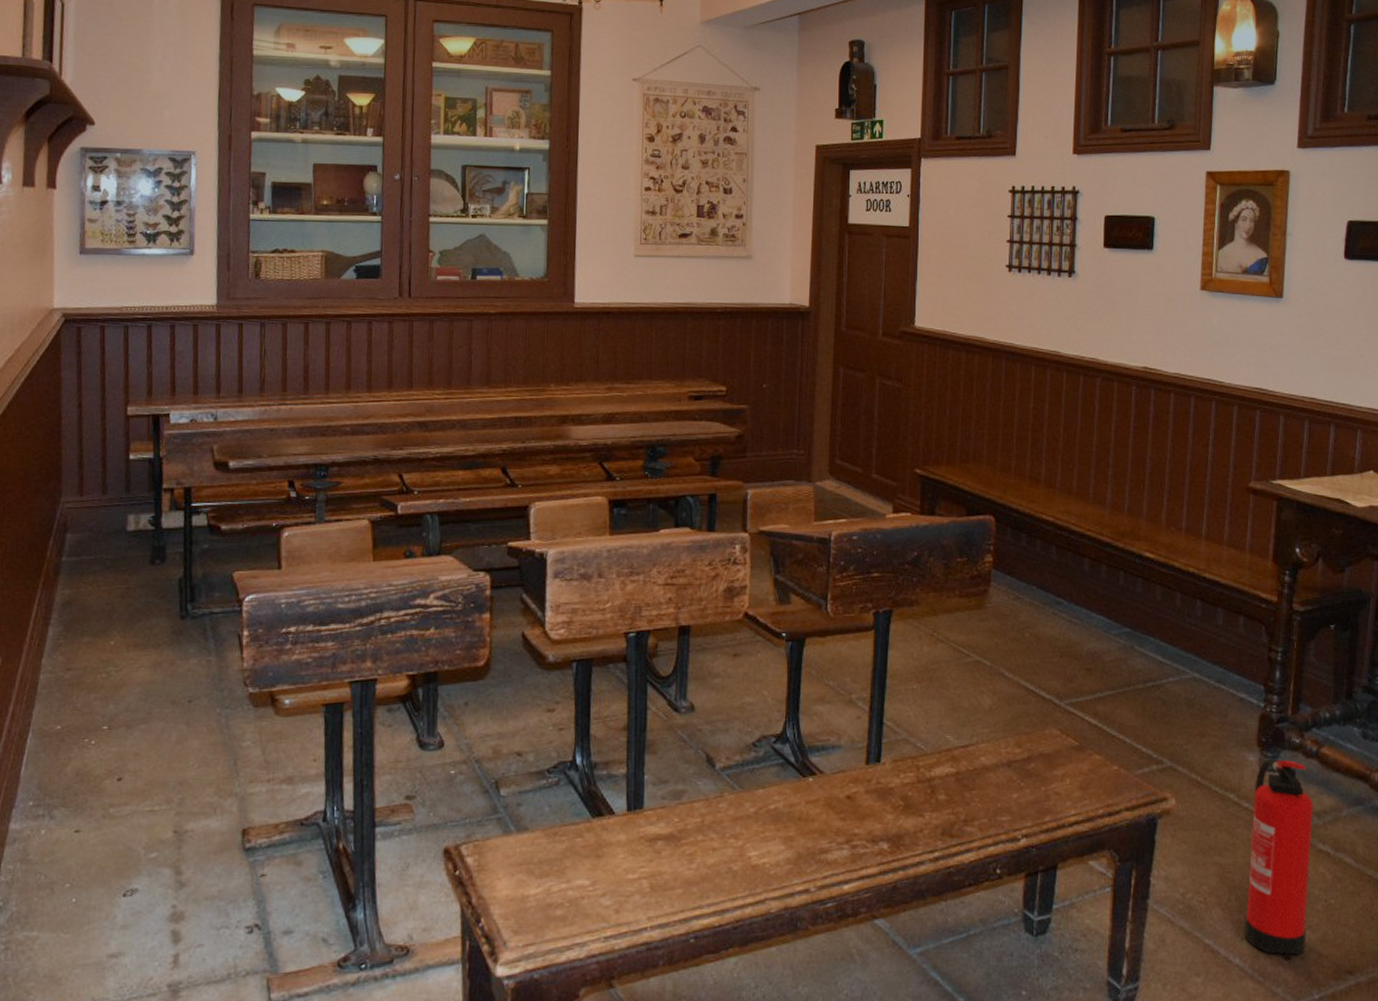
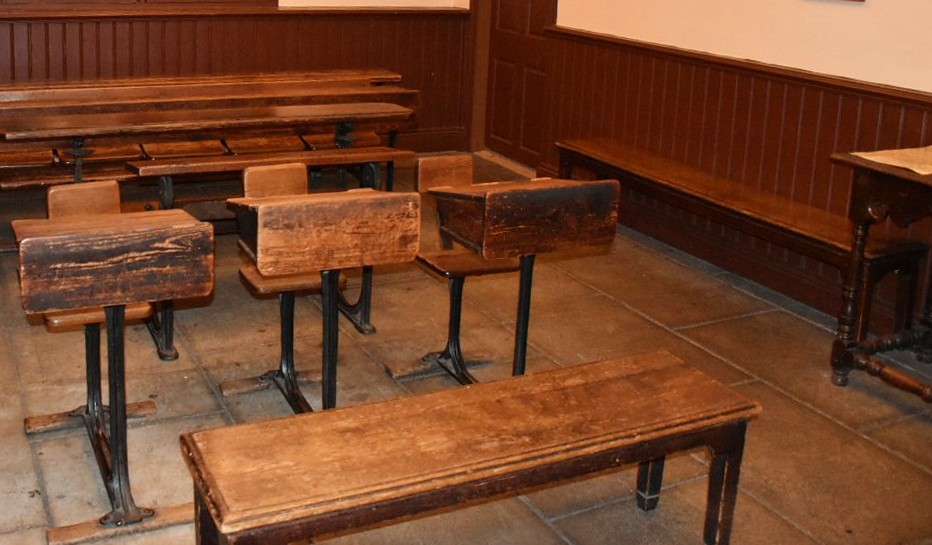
fire extinguisher: present [1244,758,1314,956] -> none [815,376,876,530]

